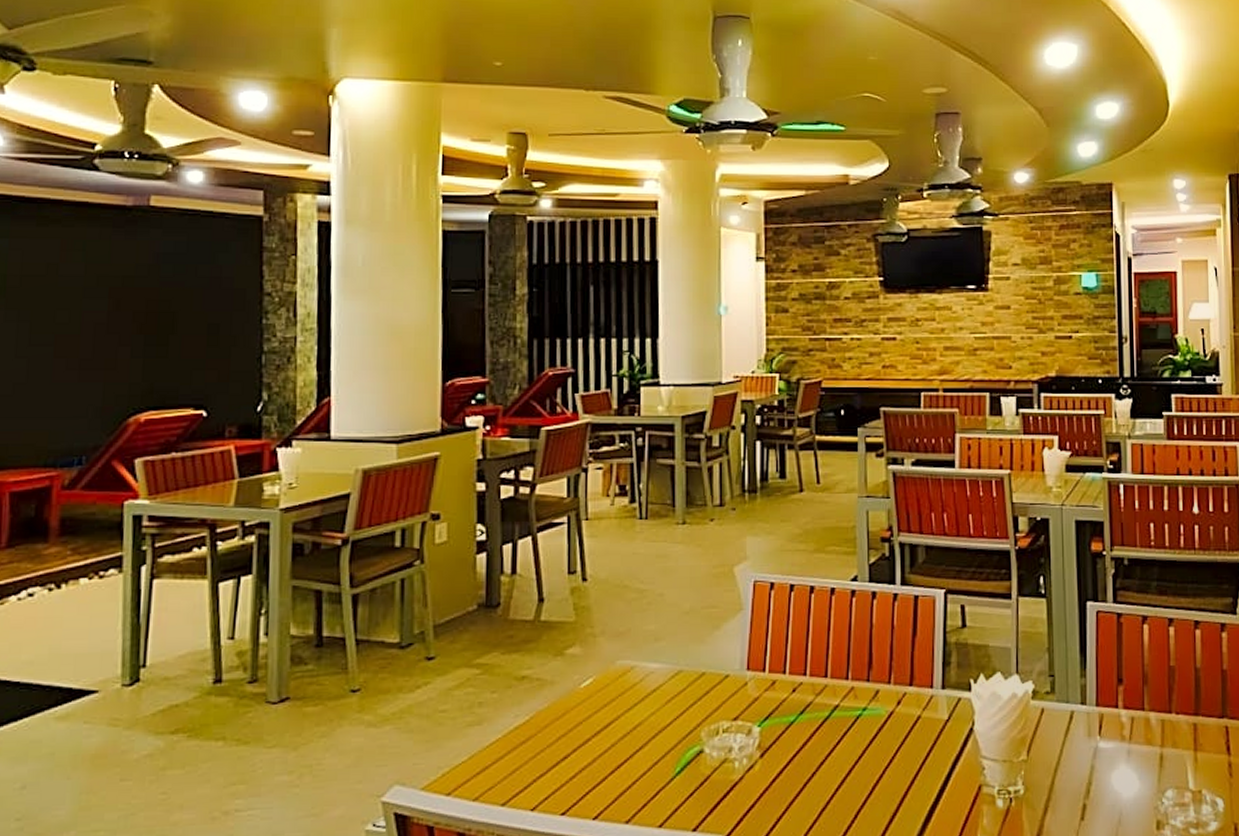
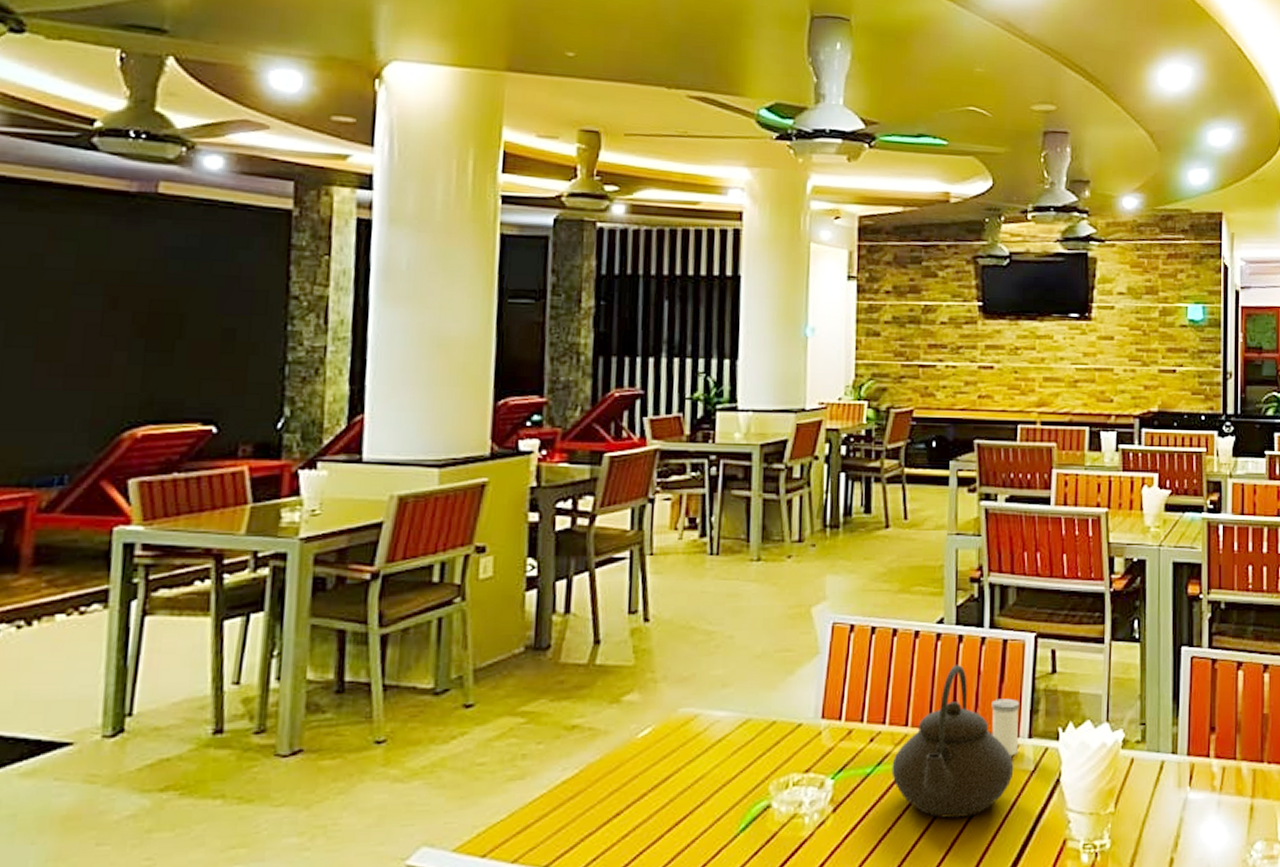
teapot: none [814,620,929,765] -> present [891,665,1014,819]
salt shaker: none [905,651,933,706] -> present [991,698,1020,756]

